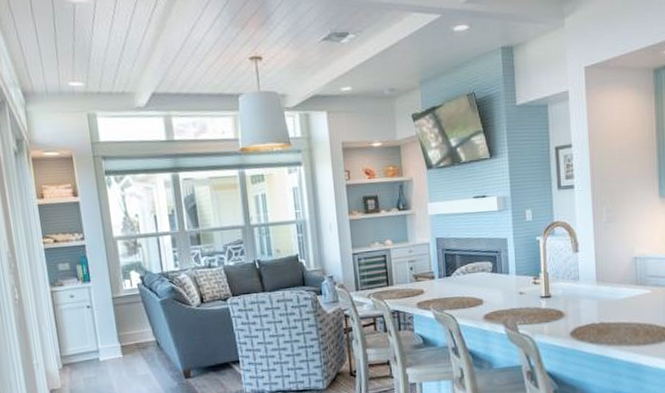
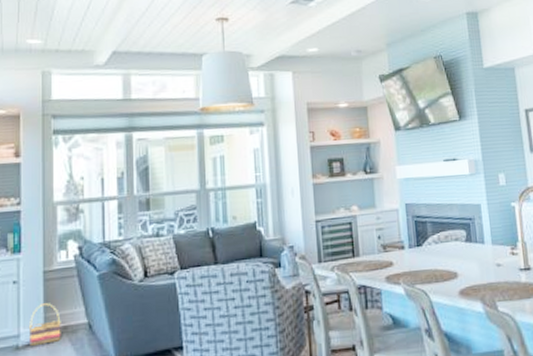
basket: none [105,324,135,359] -> present [28,303,61,346]

